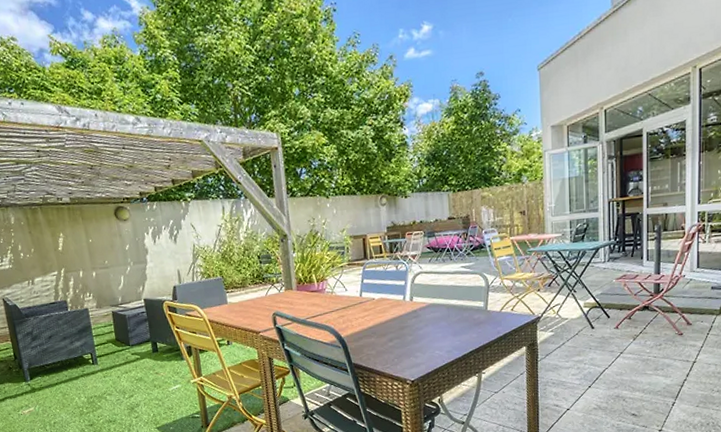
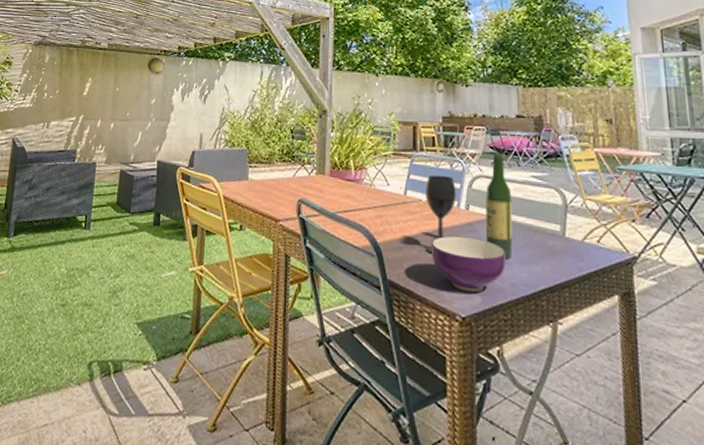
wine glass: none [377,276,402,339] -> present [425,175,456,254]
bowl: none [384,321,443,363] -> present [430,235,507,293]
wine bottle: none [425,251,448,334] -> present [485,152,513,260]

